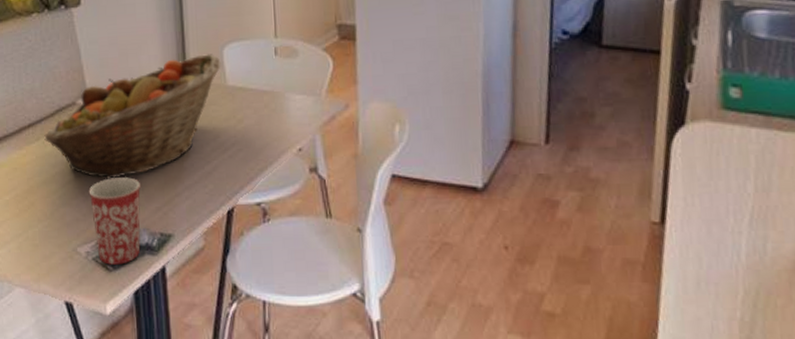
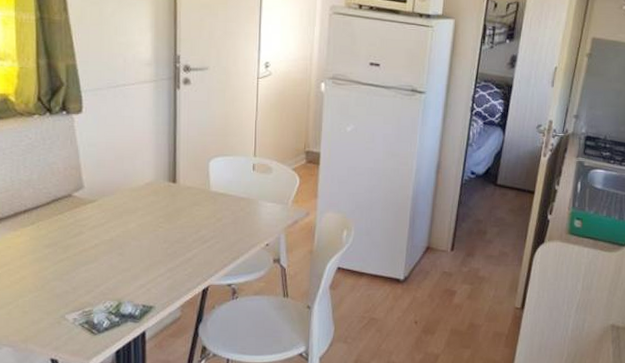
fruit basket: present [44,54,221,179] -> none [39,164,207,260]
mug: present [88,176,141,265] -> none [79,258,127,329]

